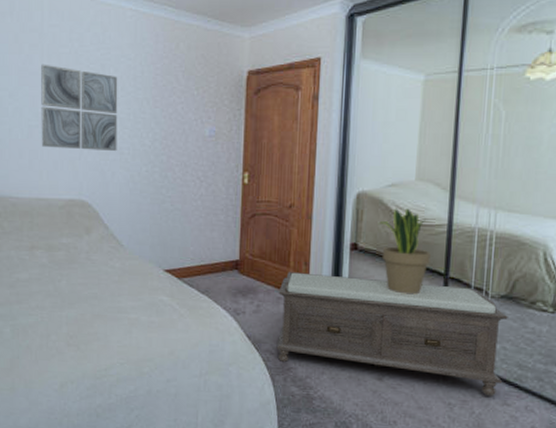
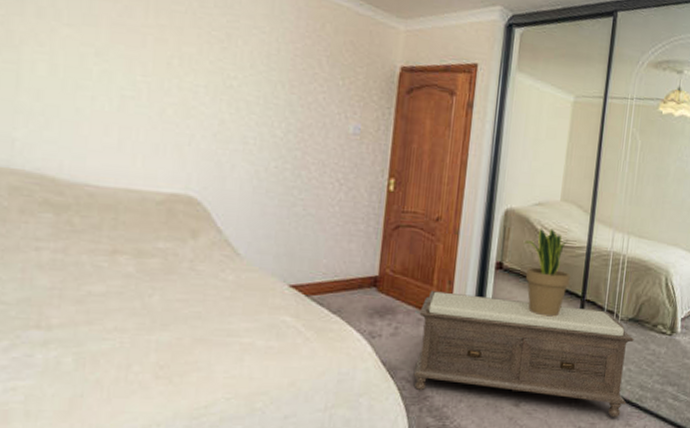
wall art: present [41,64,118,152] -> none [137,20,248,141]

